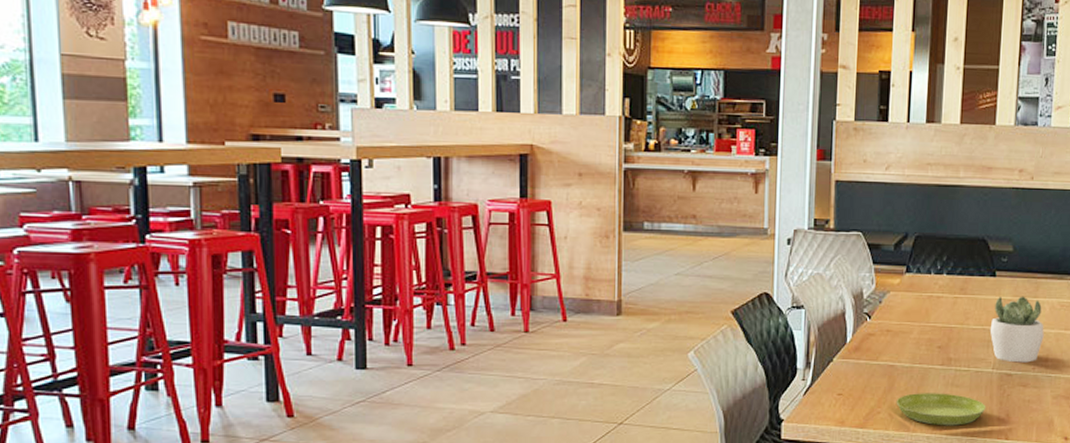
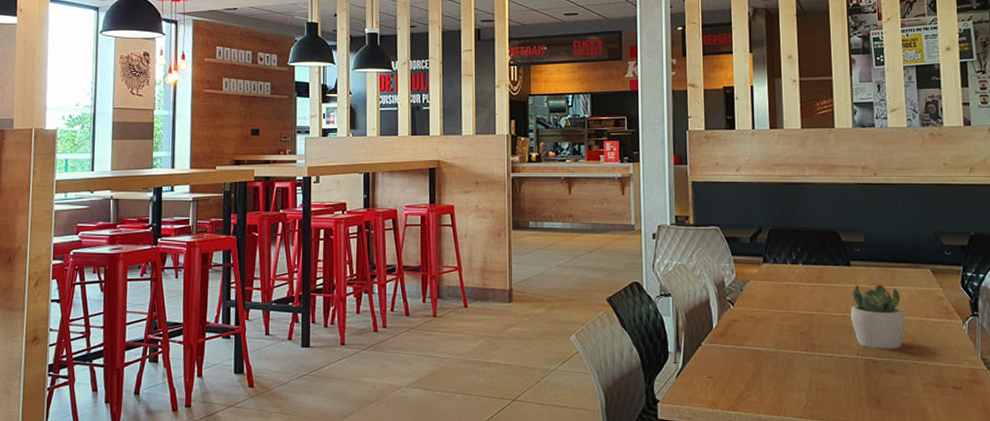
saucer: present [896,393,986,426] -> none [764,377,855,411]

